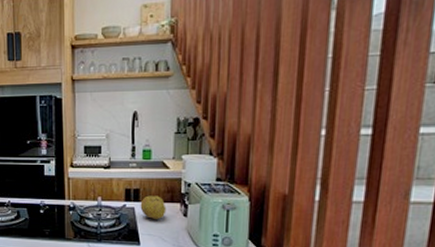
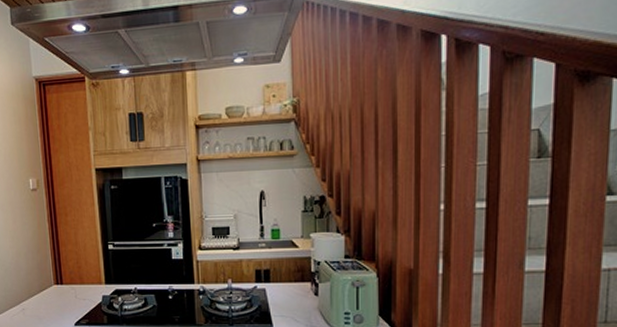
fruit: present [140,195,167,219] -> none [271,275,298,299]

